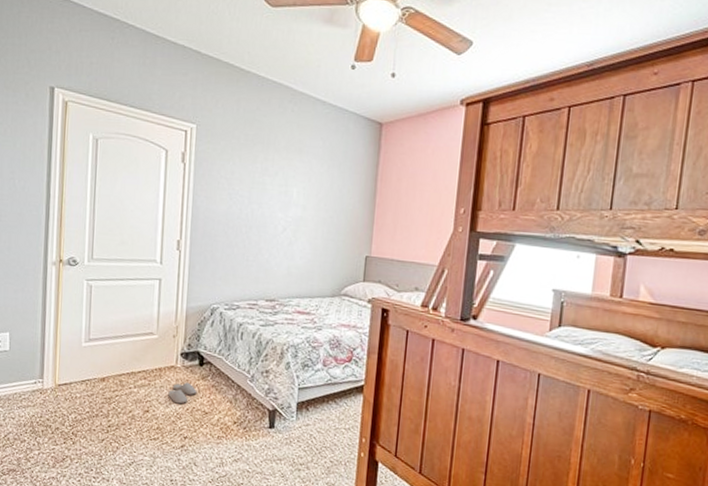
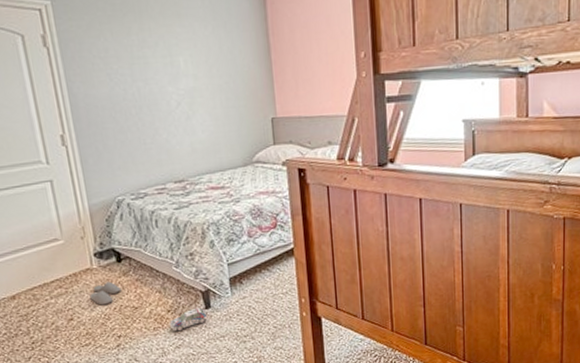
toy car: none [232,425,270,445] -> present [169,307,208,332]

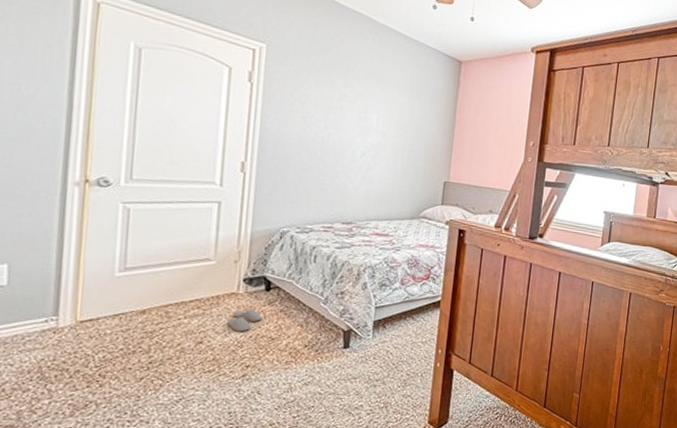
toy car: present [169,307,208,332] -> none [302,346,345,368]

